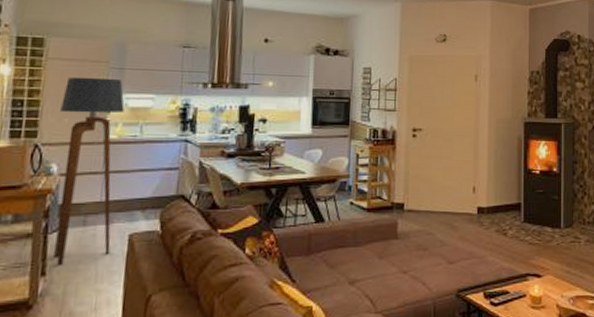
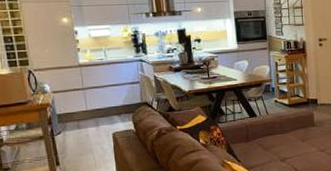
floor lamp: present [54,76,125,265] -> none [40,14,101,157]

